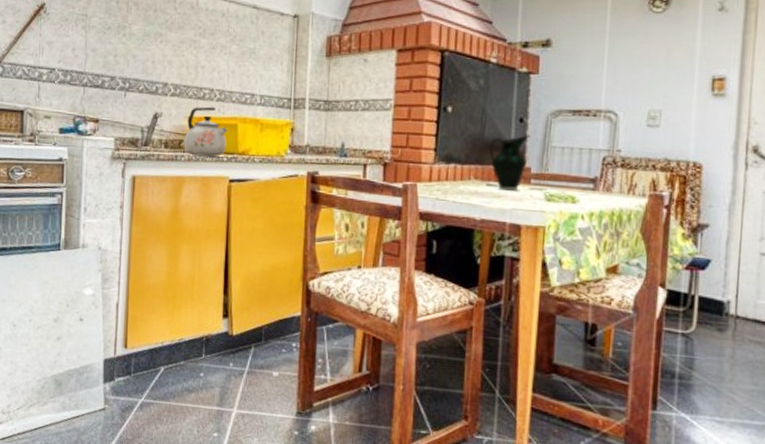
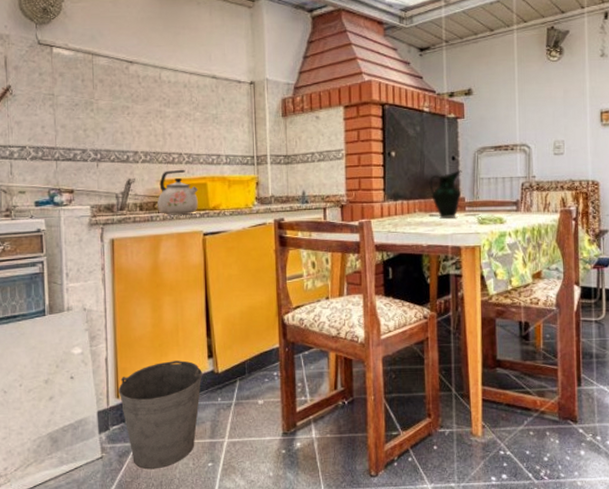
bucket: none [127,315,215,431] -> present [118,361,202,470]

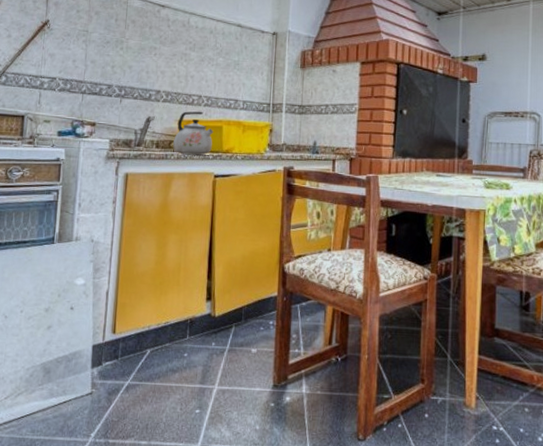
bucket: present [118,361,202,470] -> none [115,300,199,411]
pitcher: present [429,170,462,219] -> none [438,133,472,180]

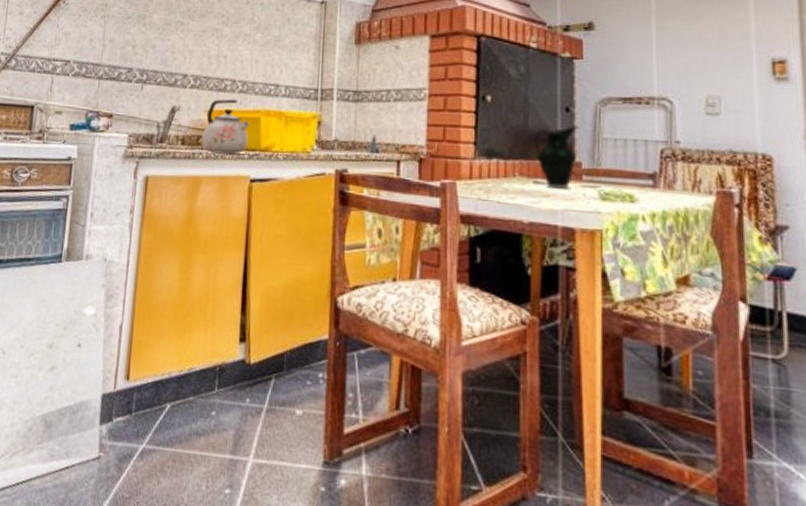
pitcher: none [438,133,472,180] -> present [534,126,579,189]

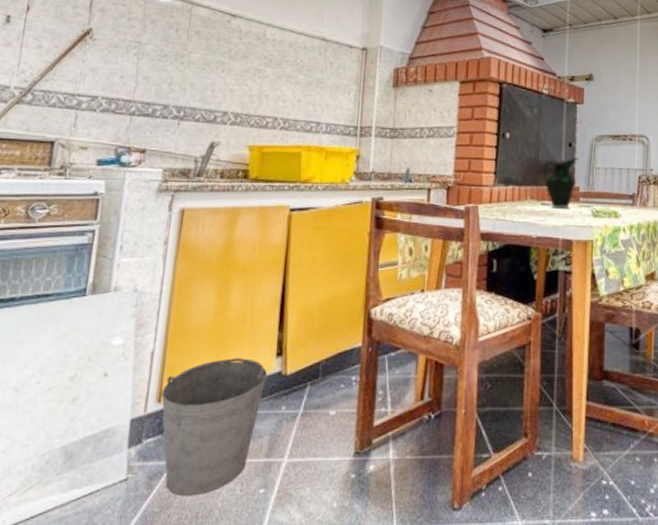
bucket: none [129,339,231,486] -> present [161,358,267,497]
kettle: present [200,99,249,155] -> none [240,135,290,186]

